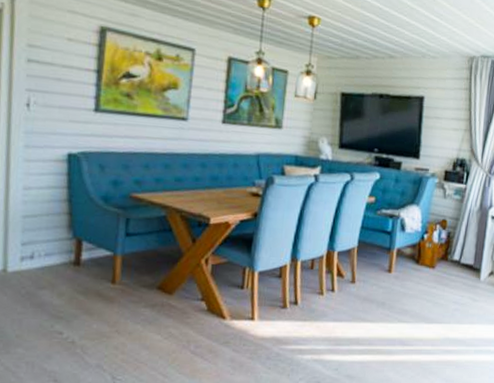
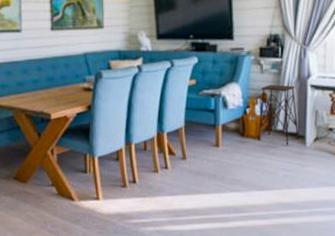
side table: none [432,211,476,277] -> present [258,85,300,145]

